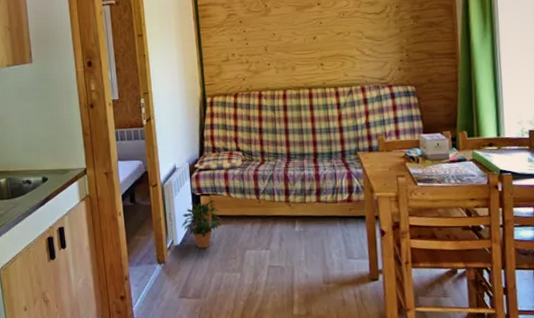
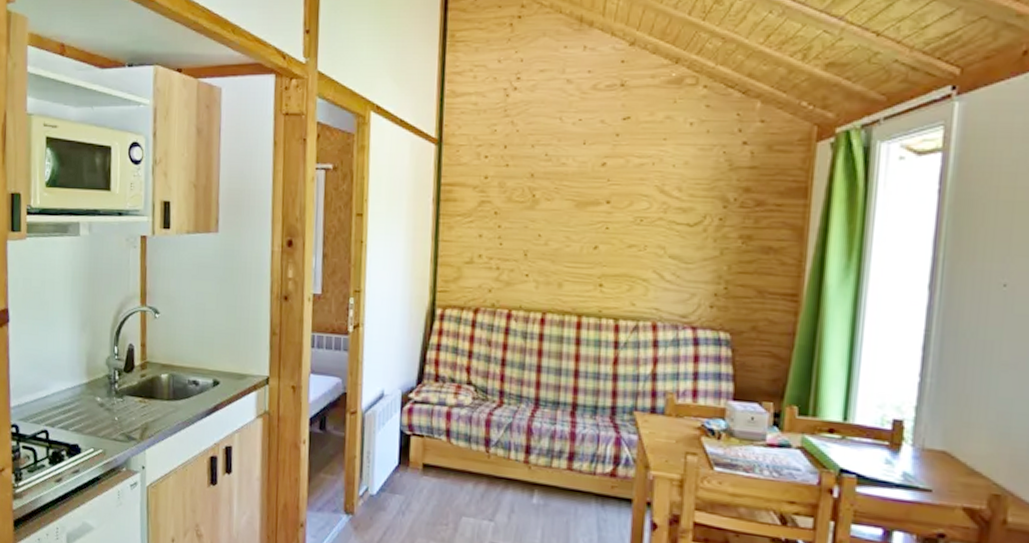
potted plant: present [181,200,222,249] -> none [381,442,435,505]

